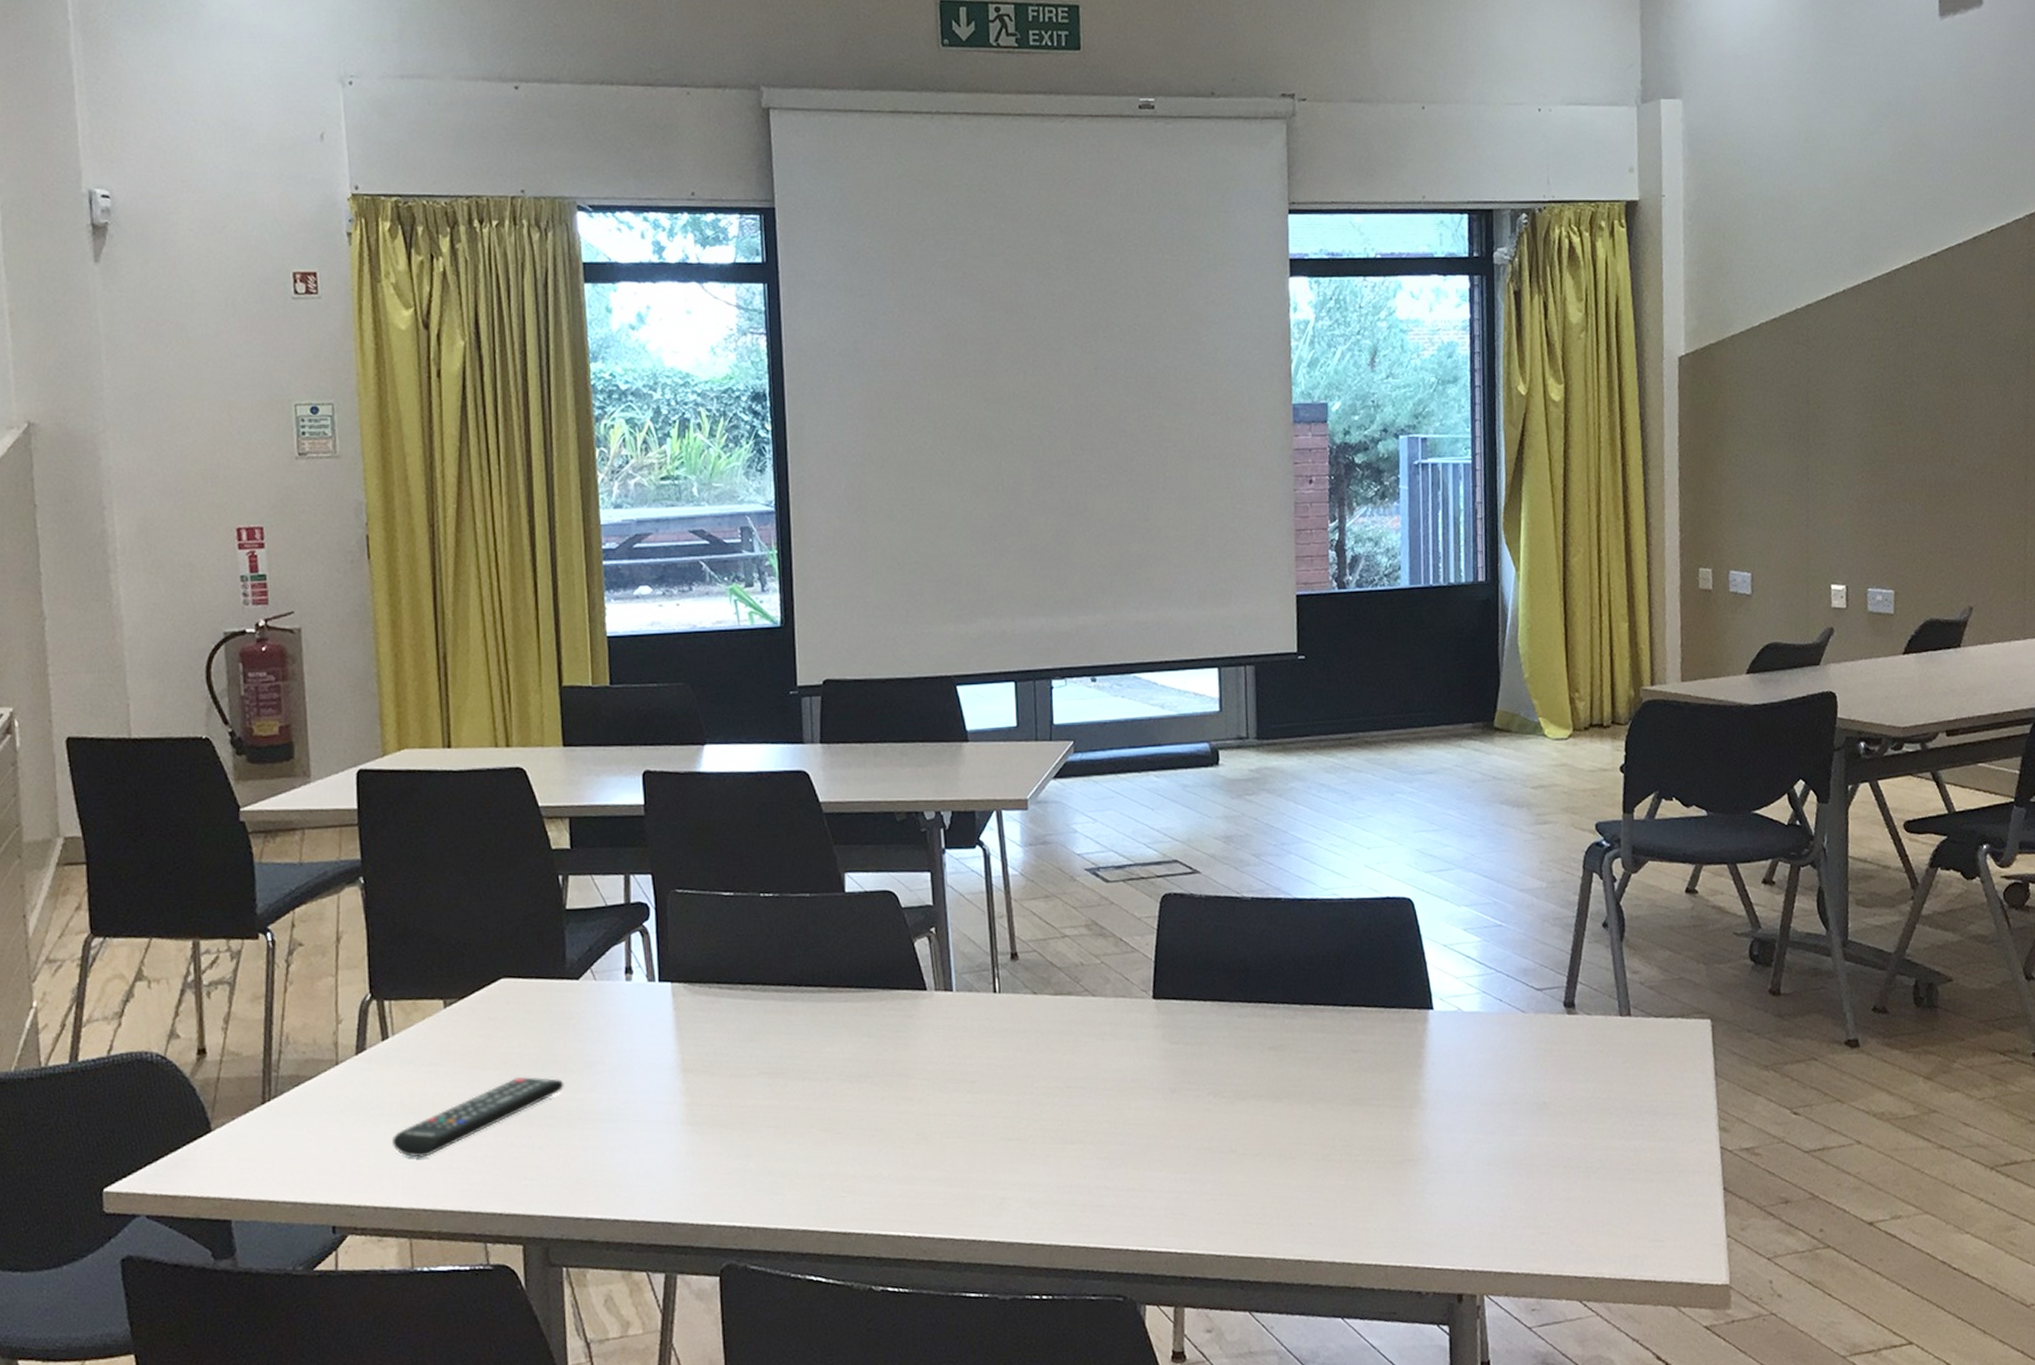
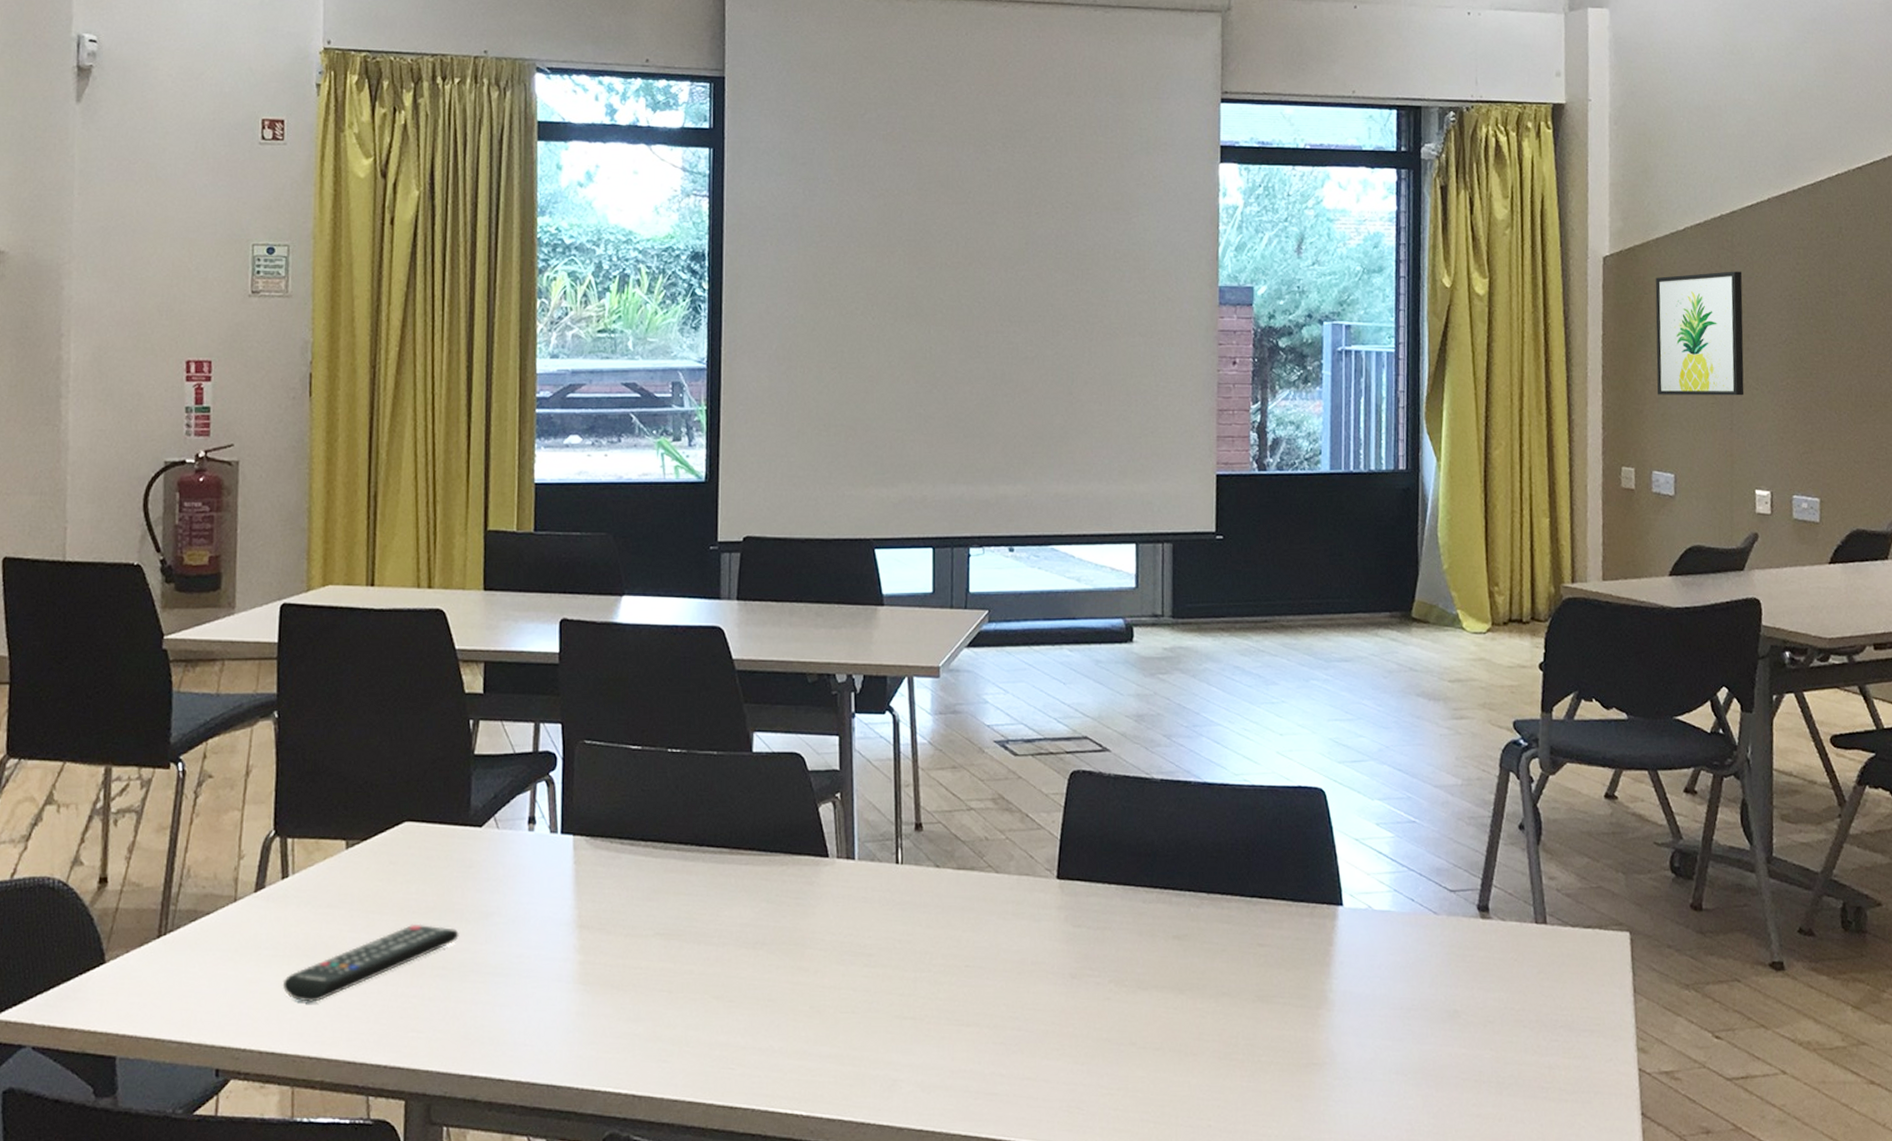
wall art: none [1731,365,1820,495] -> present [1655,271,1744,396]

